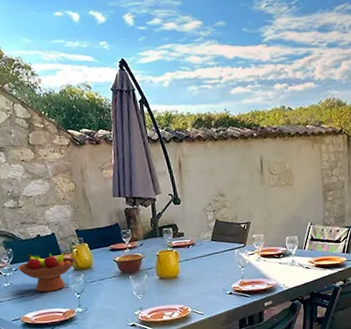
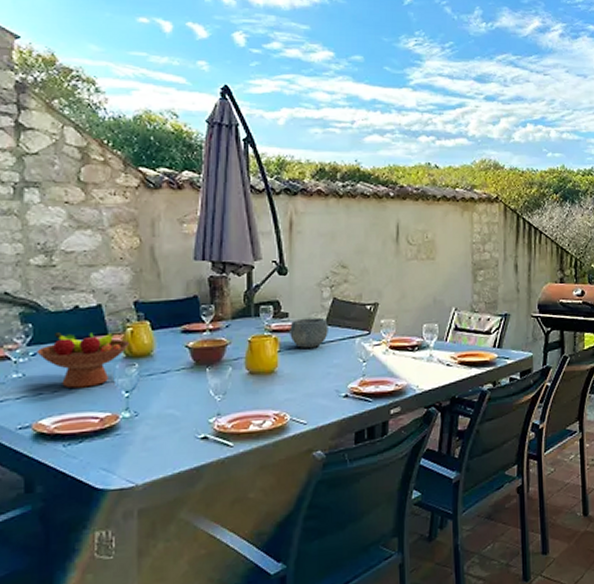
bowl: none [185,235,214,259] -> present [290,317,328,348]

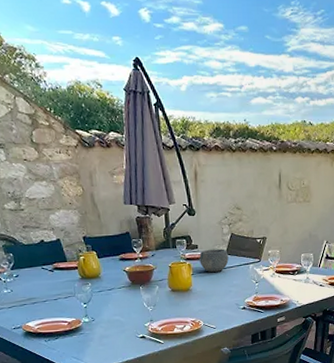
fruit bowl: present [37,332,129,388] -> none [18,260,83,301]

